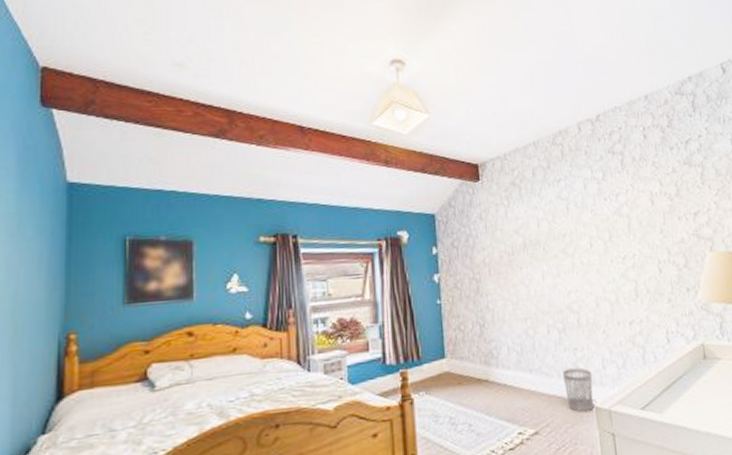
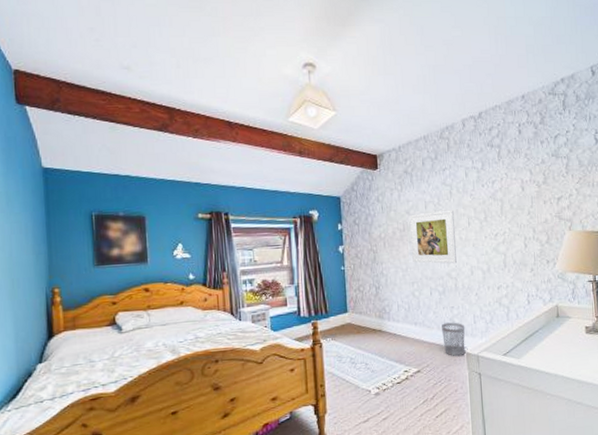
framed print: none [519,228,578,295] -> present [410,209,457,264]

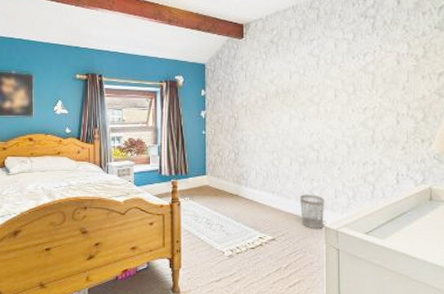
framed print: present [410,209,457,264] -> none [273,81,320,136]

